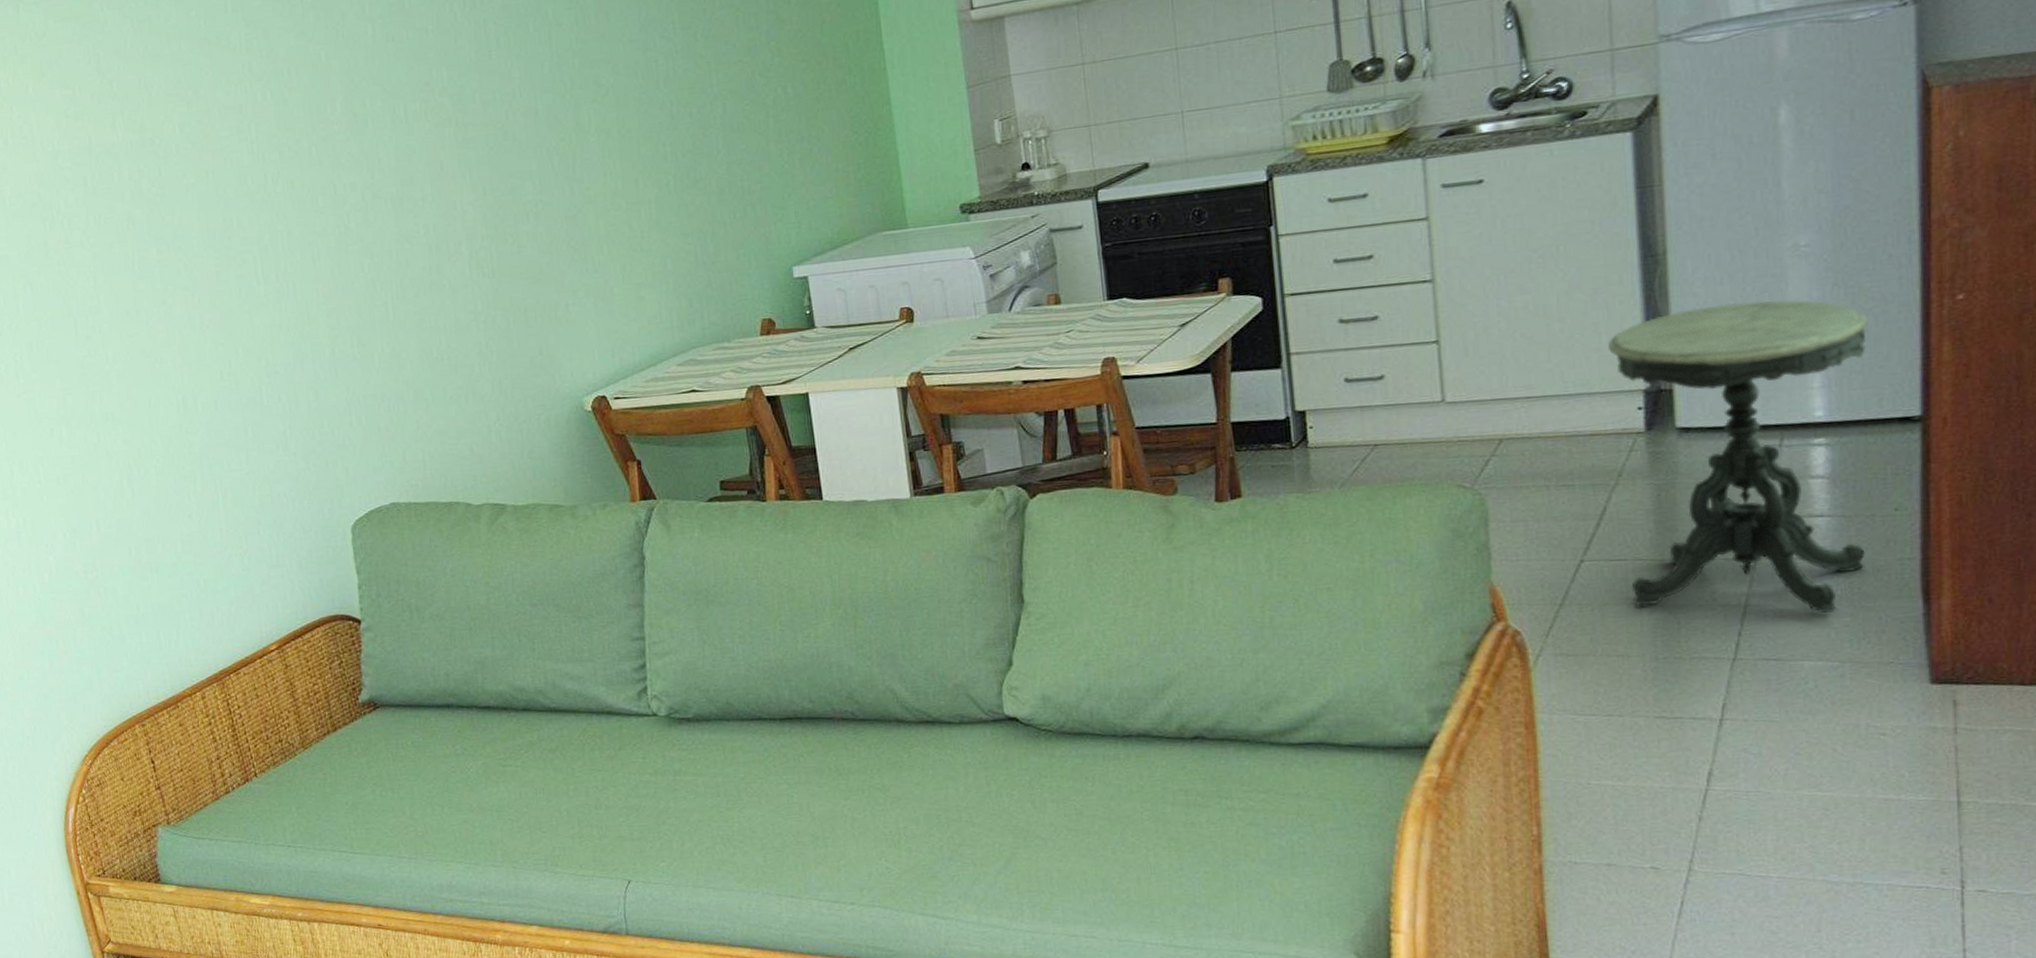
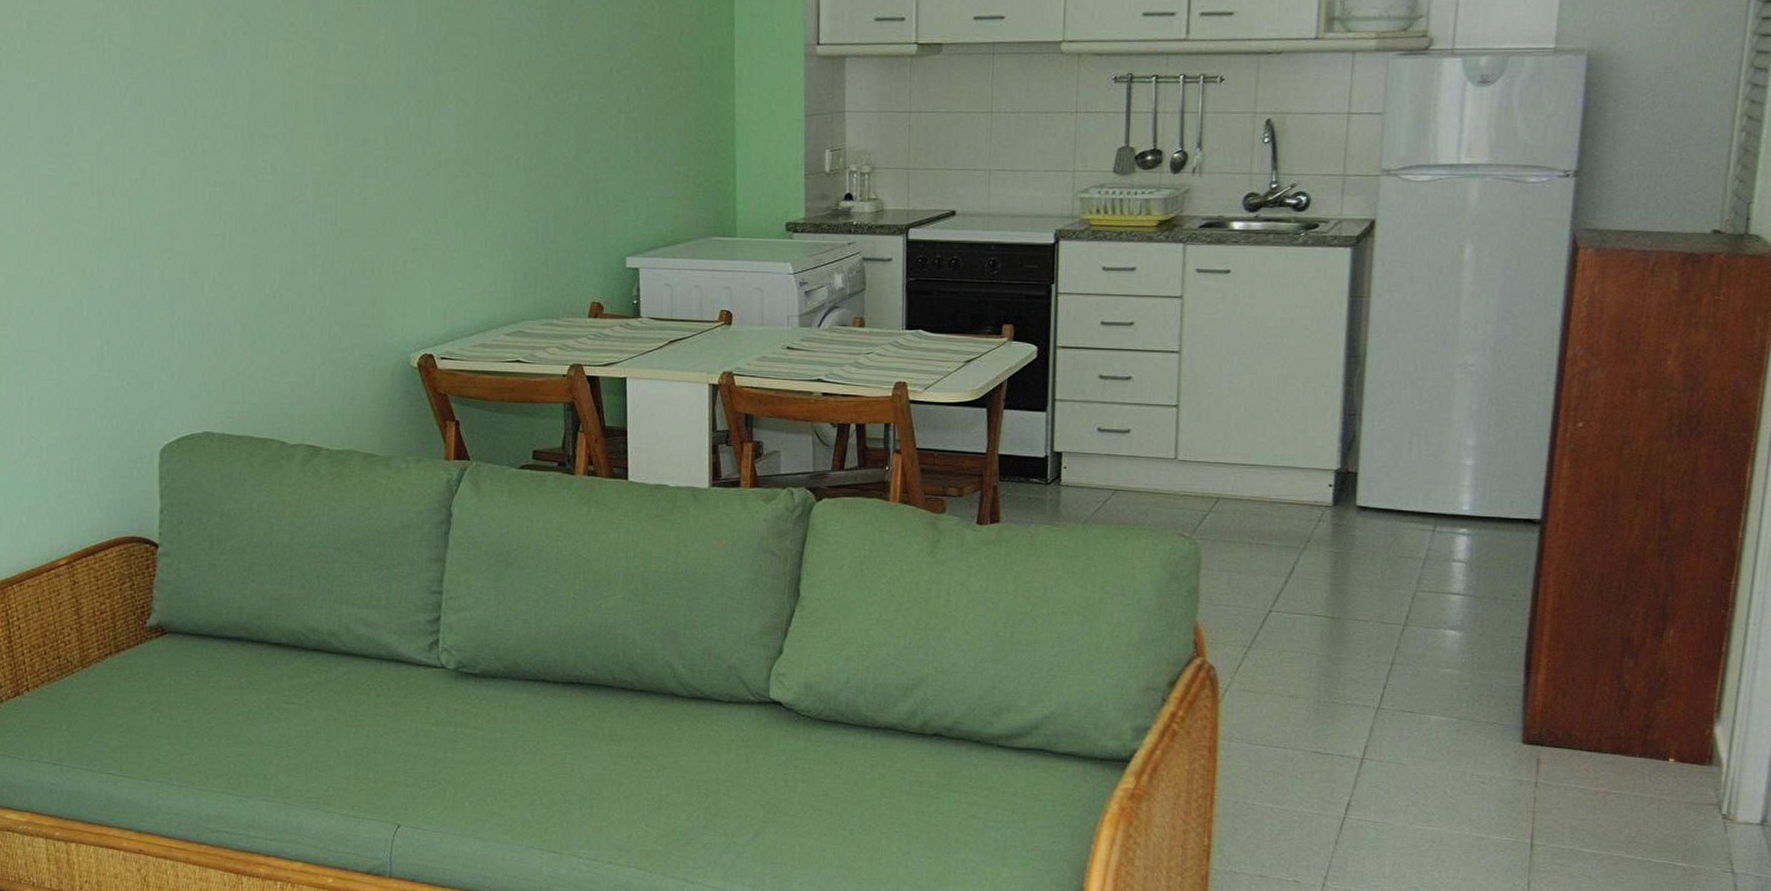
side table: present [1607,299,1869,614] -> none [1305,406,1512,677]

